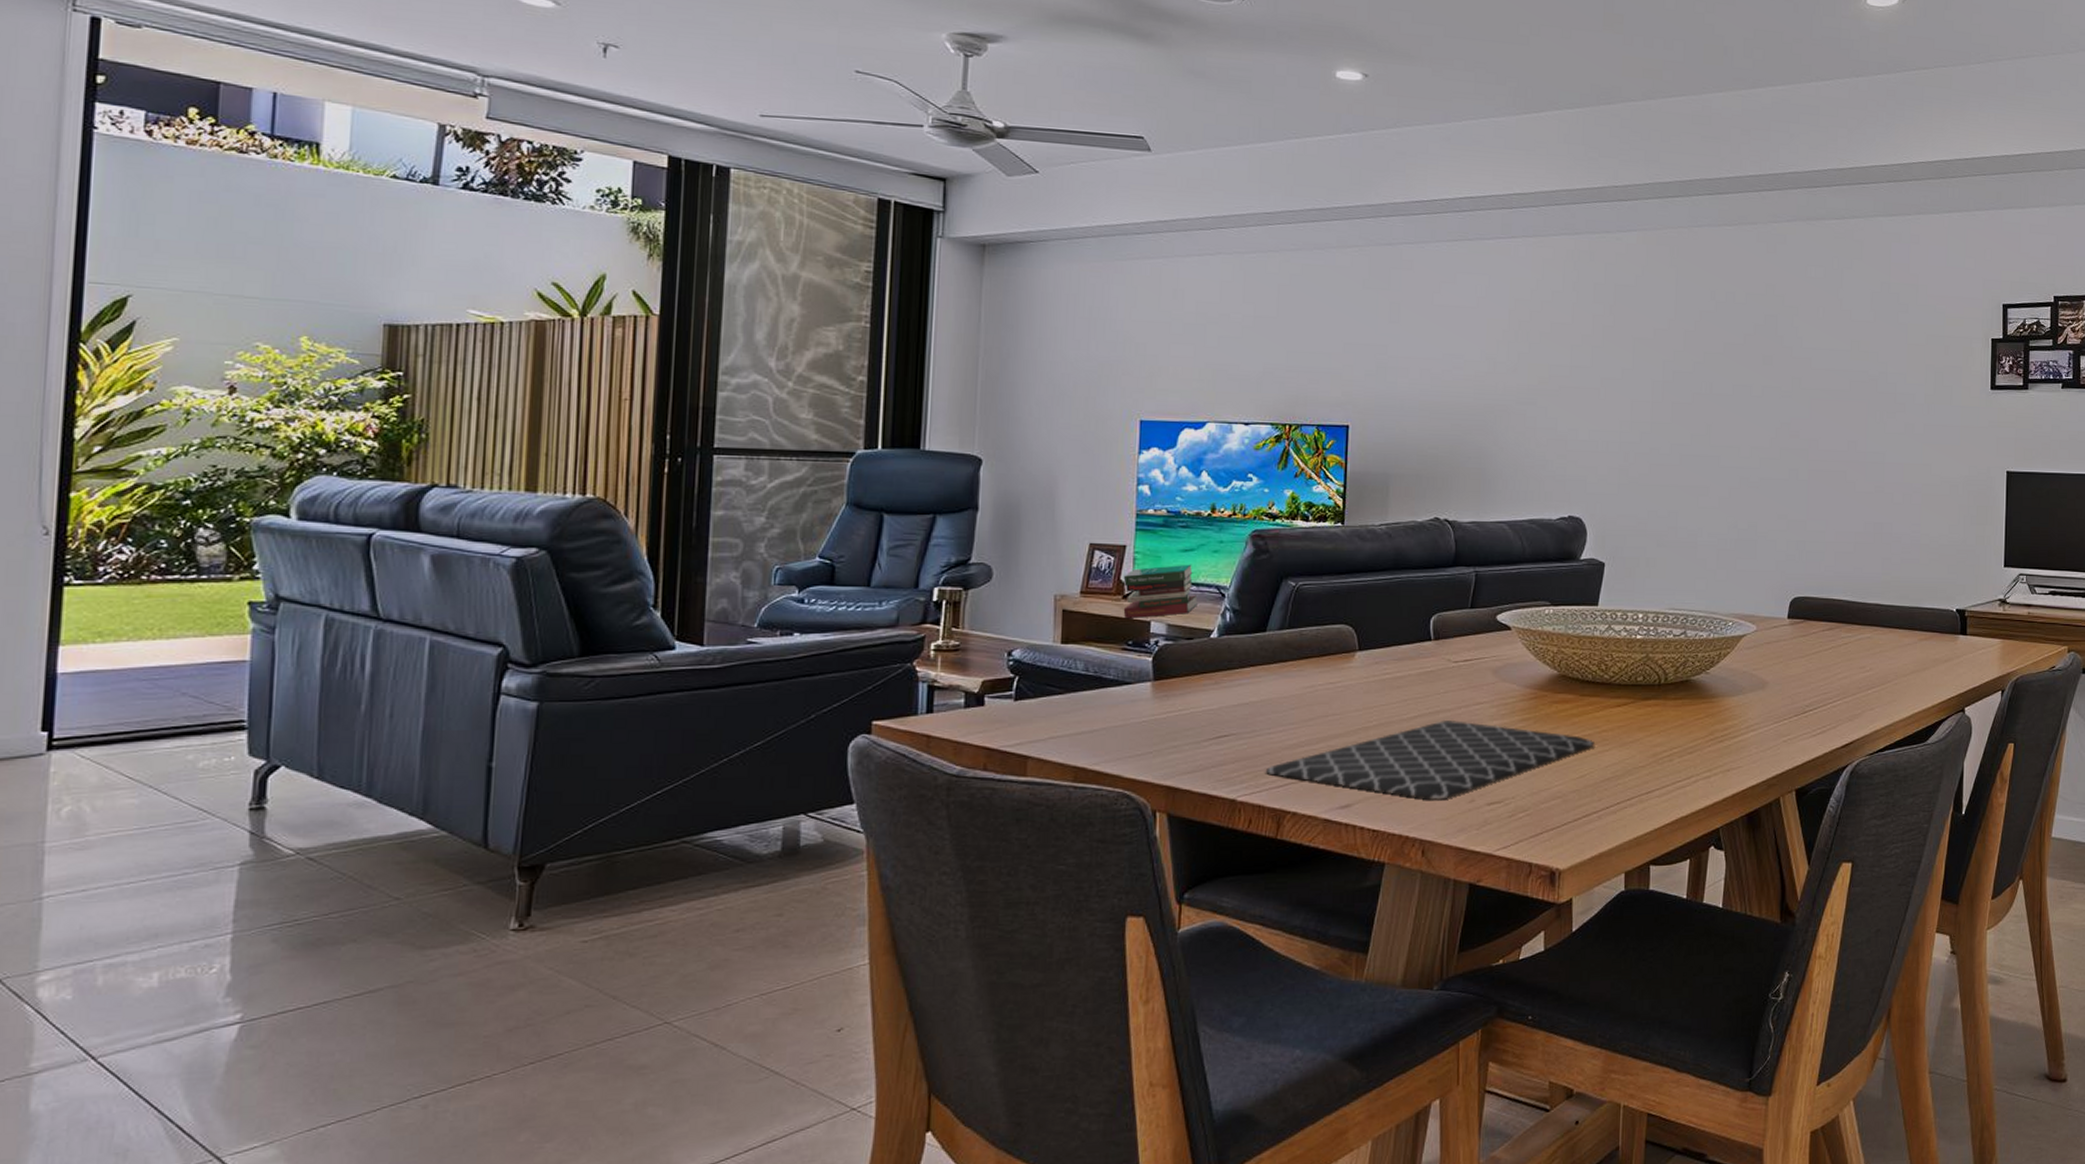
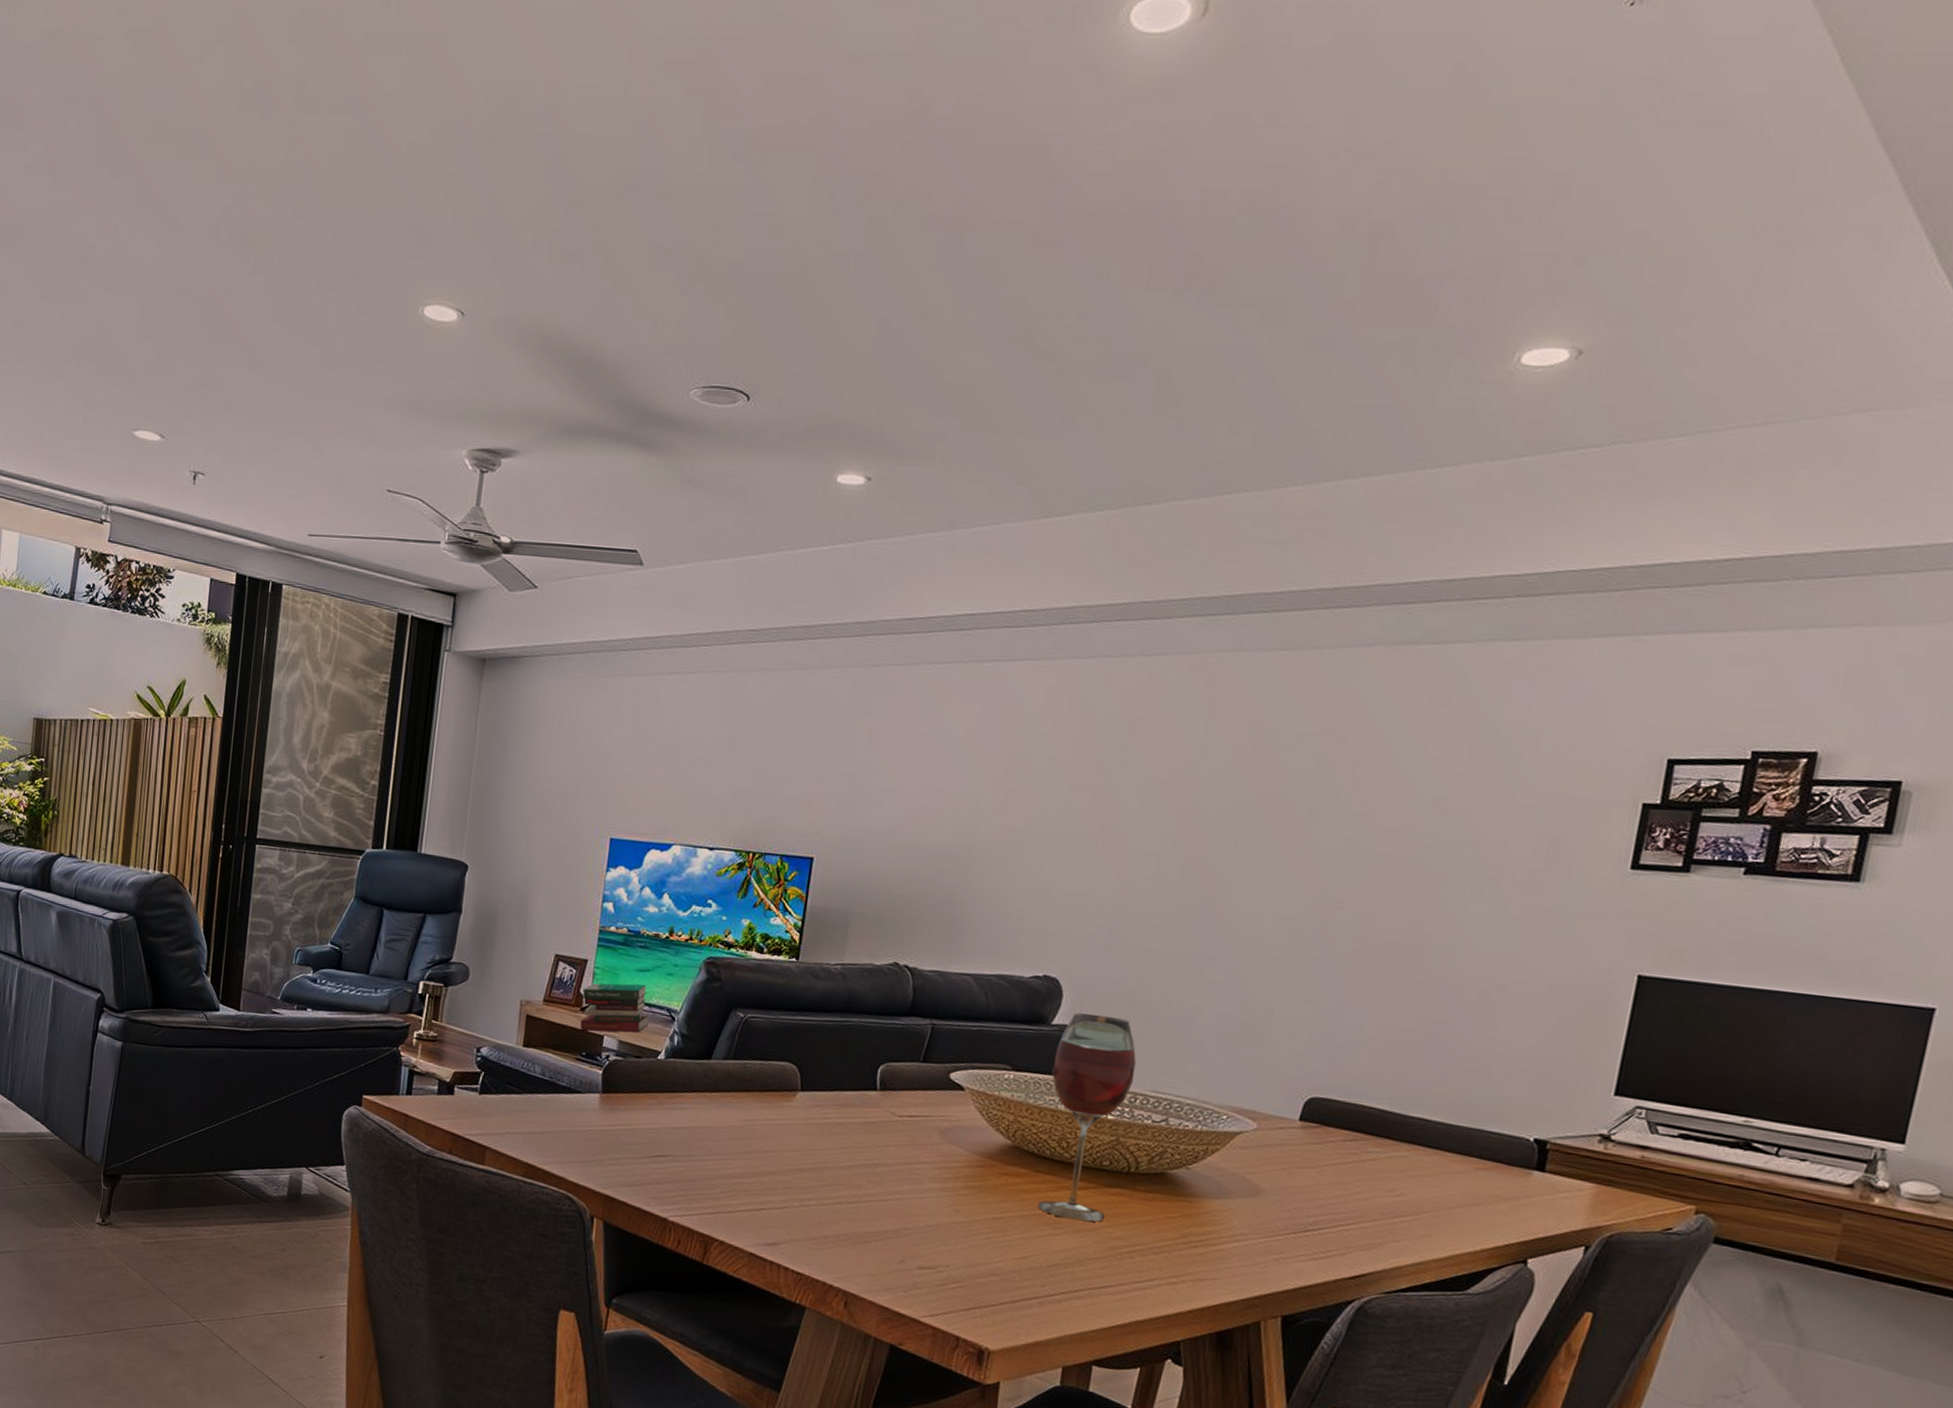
placemat: present [1266,719,1596,800] -> none [698,1173,1046,1255]
wineglass: none [1585,546,1655,735] -> present [1038,1013,1137,1222]

